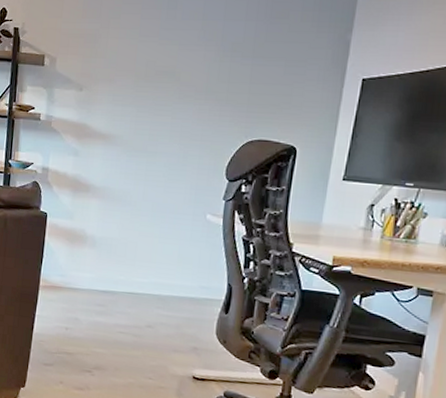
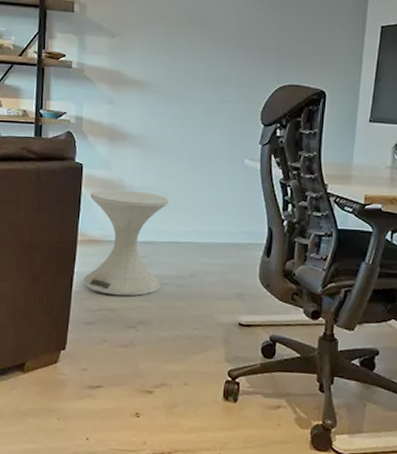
side table: none [43,238,129,342] -> present [83,189,169,296]

